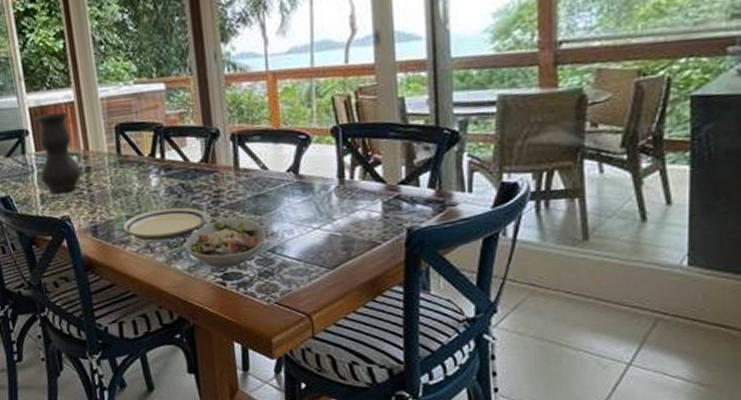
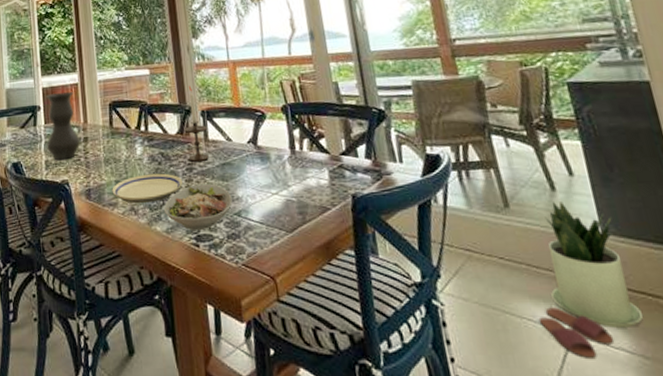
candlestick: none [209,103,239,195] -> present [184,86,209,163]
slippers: none [596,339,673,386] -> present [538,307,615,358]
planter: none [616,233,711,358] -> present [545,202,644,328]

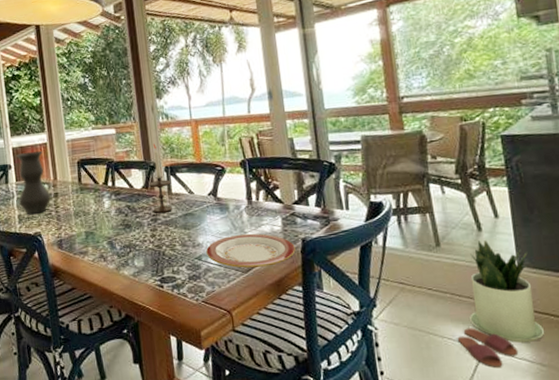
plate: present [112,173,182,204] -> none [82,224,148,252]
salad: present [163,183,233,231] -> none [130,232,194,274]
plate: none [246,187,345,227] -> present [206,233,296,268]

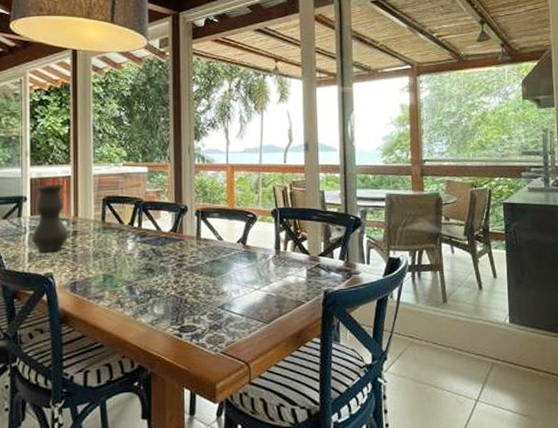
candlestick: present [149,144,172,214] -> none [177,186,200,259]
plate: present [206,233,296,268] -> none [230,283,317,319]
slippers: present [457,328,519,367] -> none [455,380,505,418]
planter: present [469,240,545,343] -> none [467,298,527,395]

